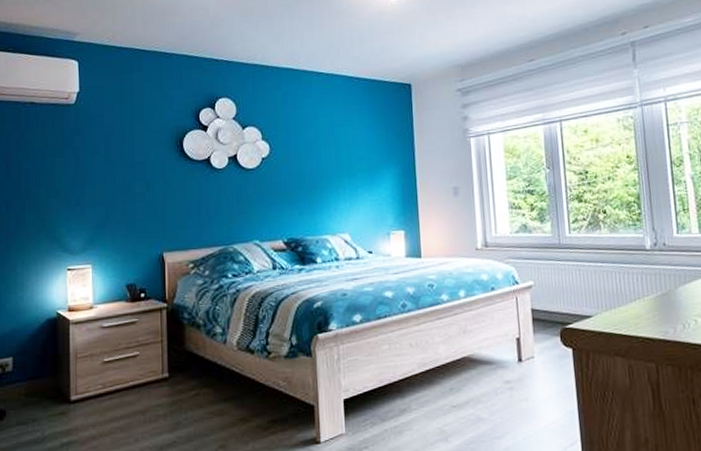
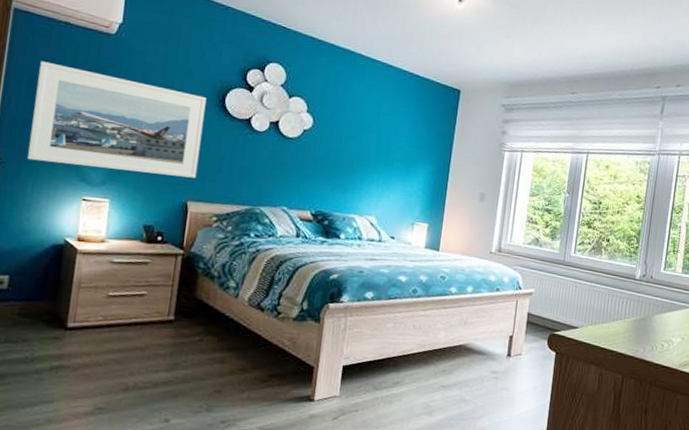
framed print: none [14,143,168,240] -> present [28,61,207,178]

